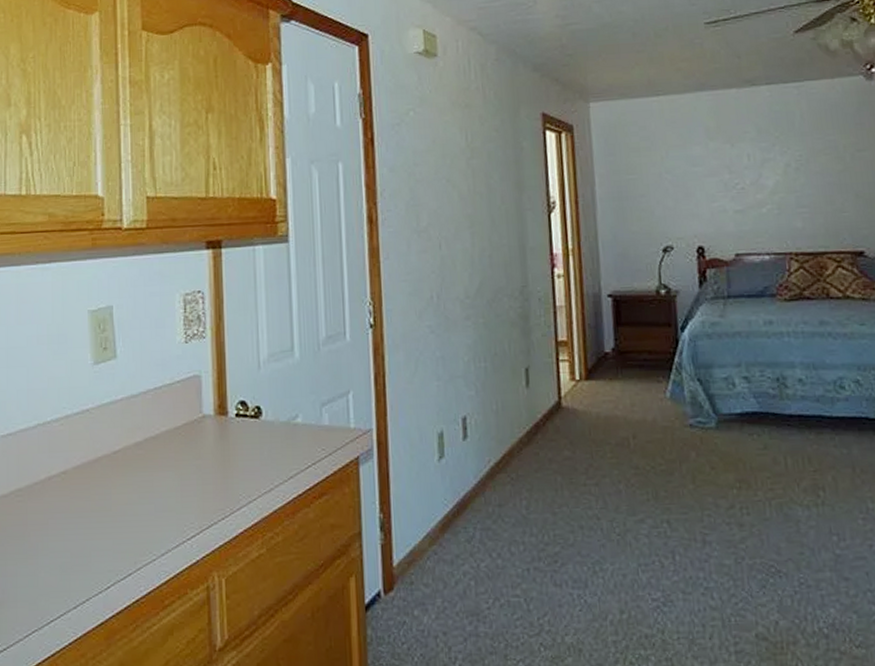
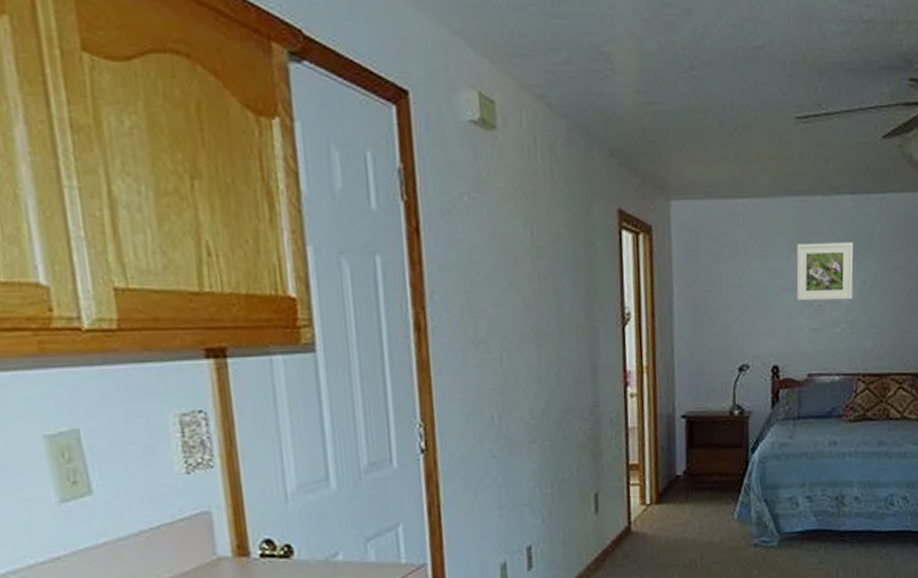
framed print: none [714,128,777,185] -> present [796,242,854,301]

